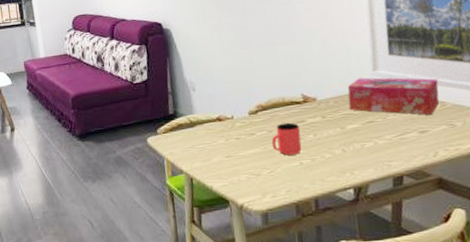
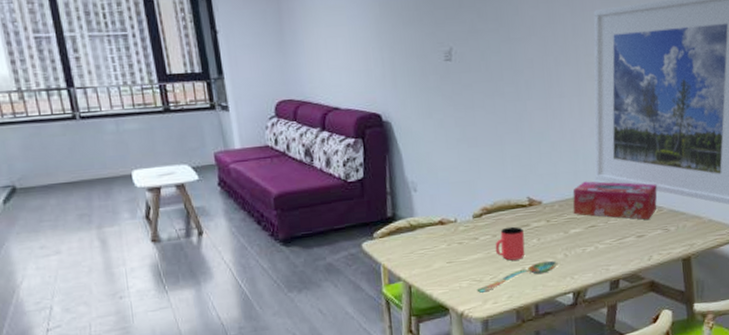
spoon: none [255,156,337,186] -> present [476,260,558,293]

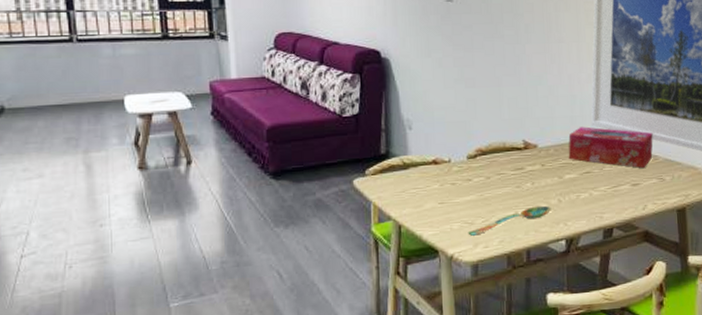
cup: present [495,226,525,261] -> none [488,169,519,204]

